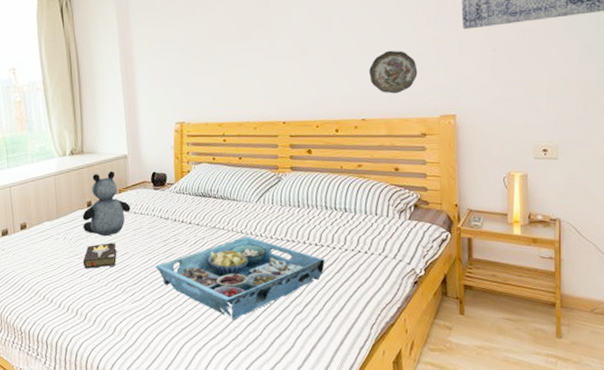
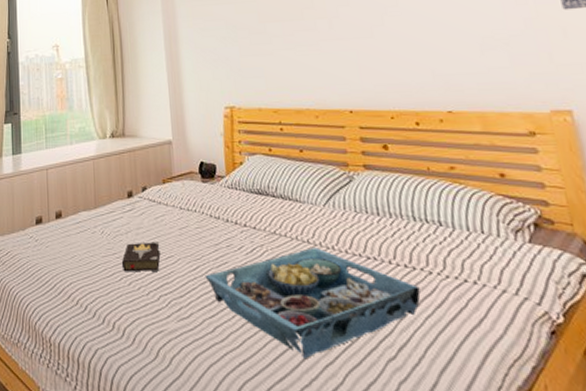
teddy bear: present [82,170,131,237] -> none [122,157,176,234]
decorative plate: present [369,50,418,94] -> none [449,32,513,83]

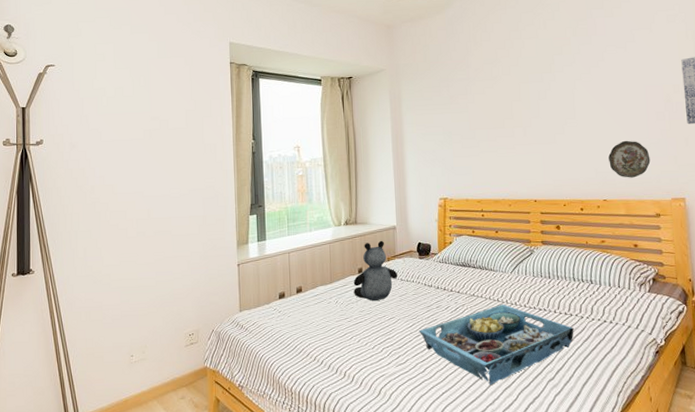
teddy bear: none [122,157,176,234] -> present [353,240,398,302]
hardback book: present [122,242,161,272] -> none [353,307,384,332]
decorative plate: none [449,32,513,83] -> present [608,140,651,178]

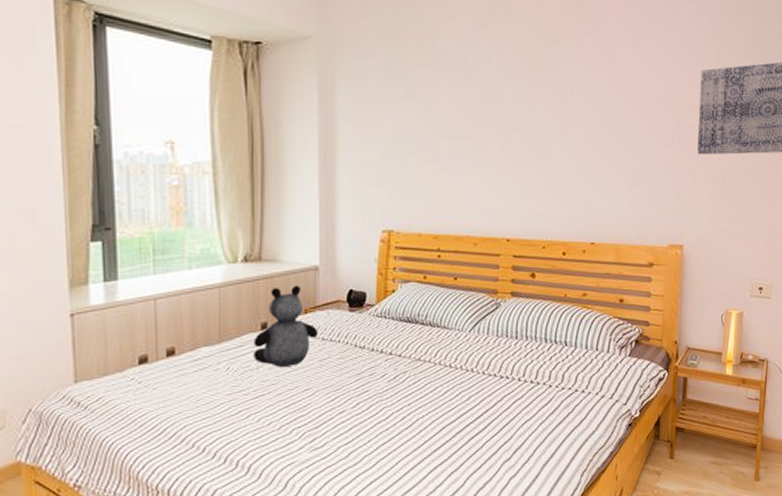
serving tray: present [419,304,574,386] -> none [343,371,540,471]
decorative plate: present [608,140,651,178] -> none [602,169,651,217]

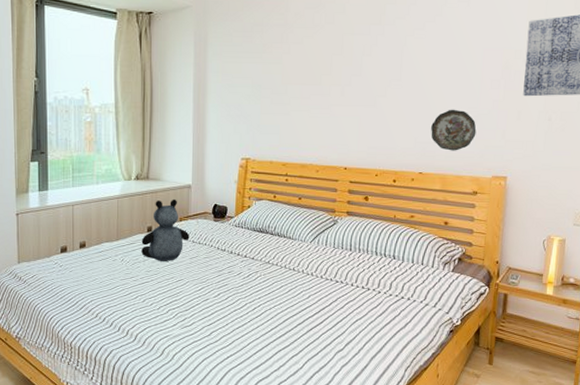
decorative plate: none [602,169,651,217] -> present [431,109,477,151]

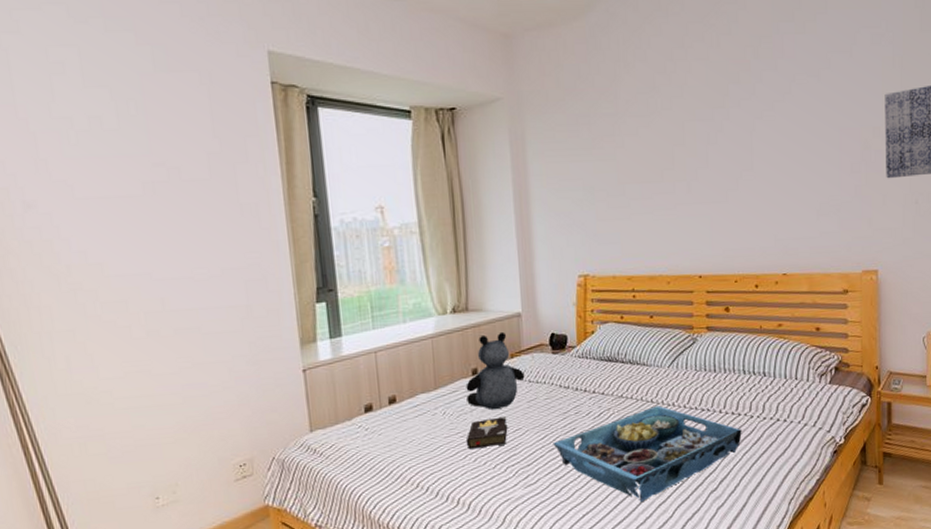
hardback book: none [139,268,172,292] -> present [467,416,508,450]
serving tray: none [208,274,370,353] -> present [553,406,742,503]
decorative plate: present [431,109,477,151] -> none [791,198,841,246]

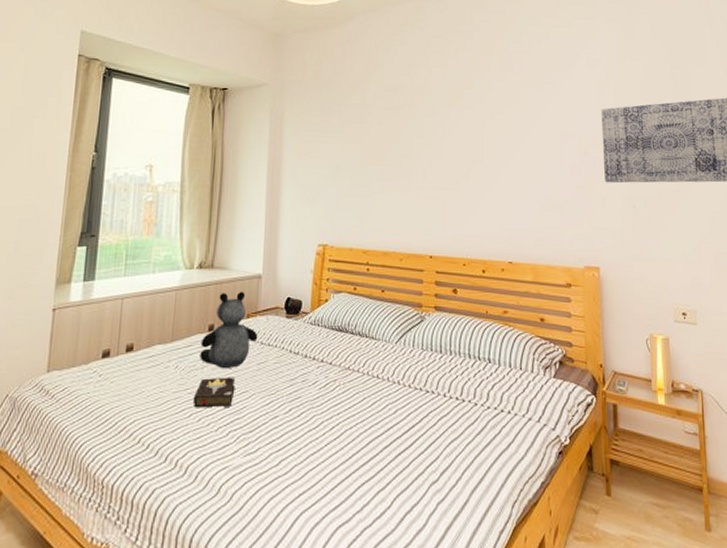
serving tray: present [553,406,742,503] -> none [277,382,465,487]

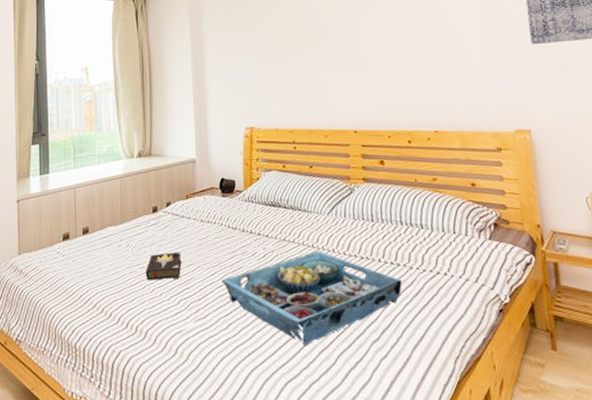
teddy bear: present [200,291,258,369] -> none [147,175,198,246]
serving tray: none [277,382,465,487] -> present [221,251,402,346]

